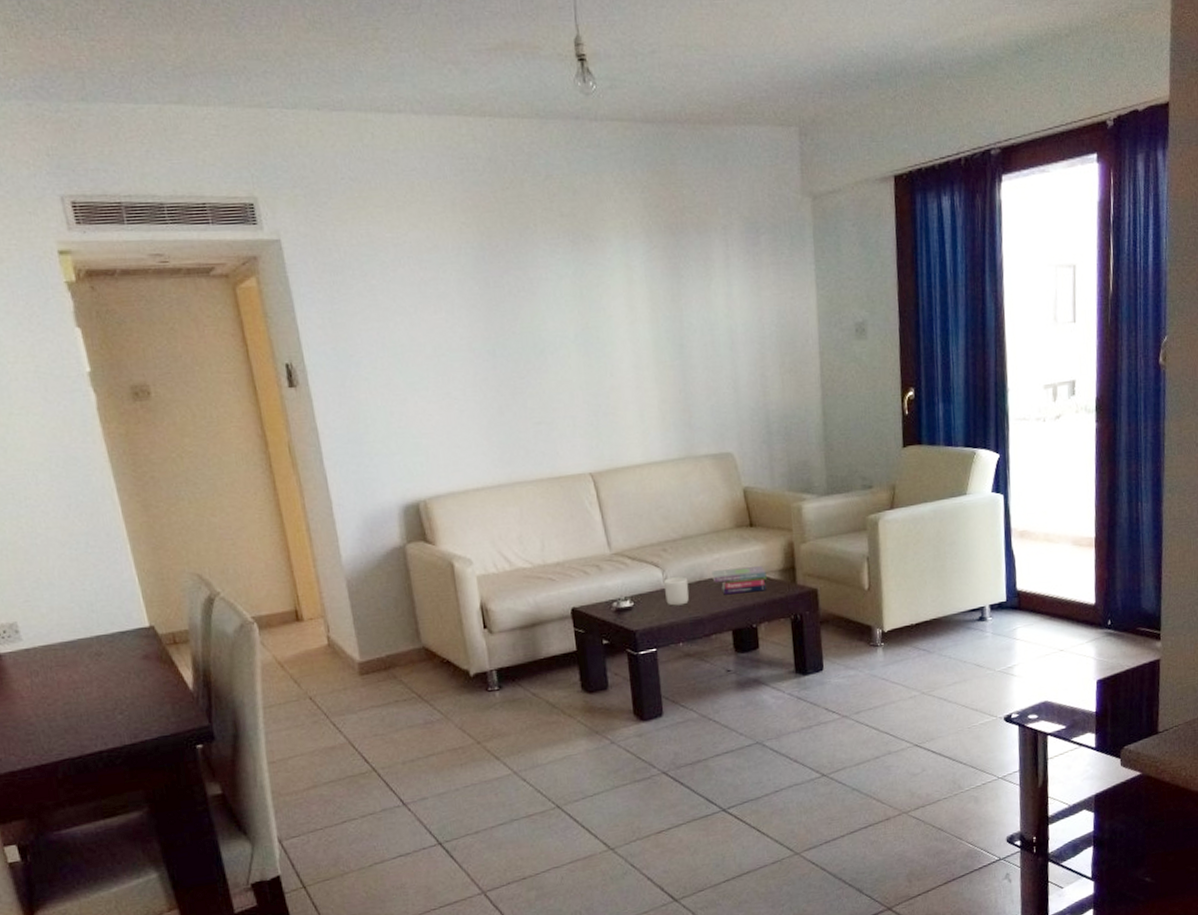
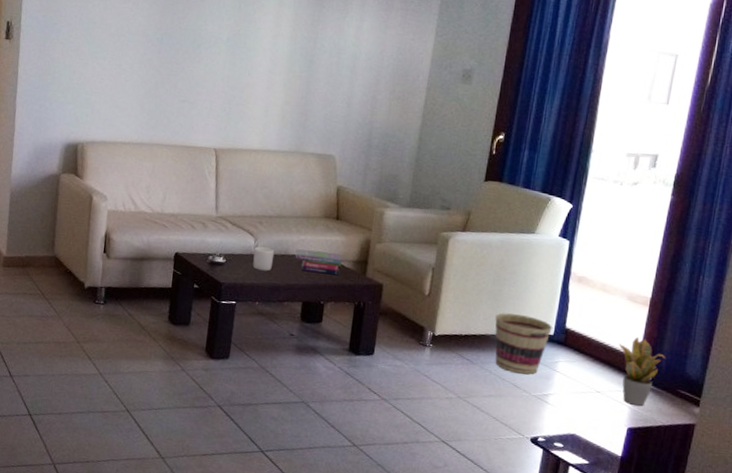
basket: none [943,586,1004,652] -> present [495,313,552,375]
potted plant: none [1072,582,1120,655] -> present [619,337,666,406]

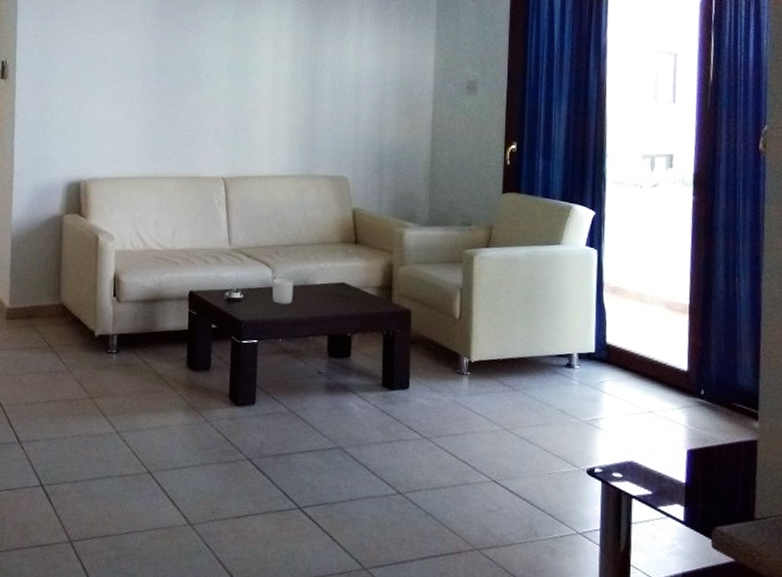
books: present [295,249,342,276] -> none [316,278,365,304]
basket: present [495,313,552,375] -> none [532,332,592,398]
potted plant: present [619,337,666,406] -> none [664,349,715,424]

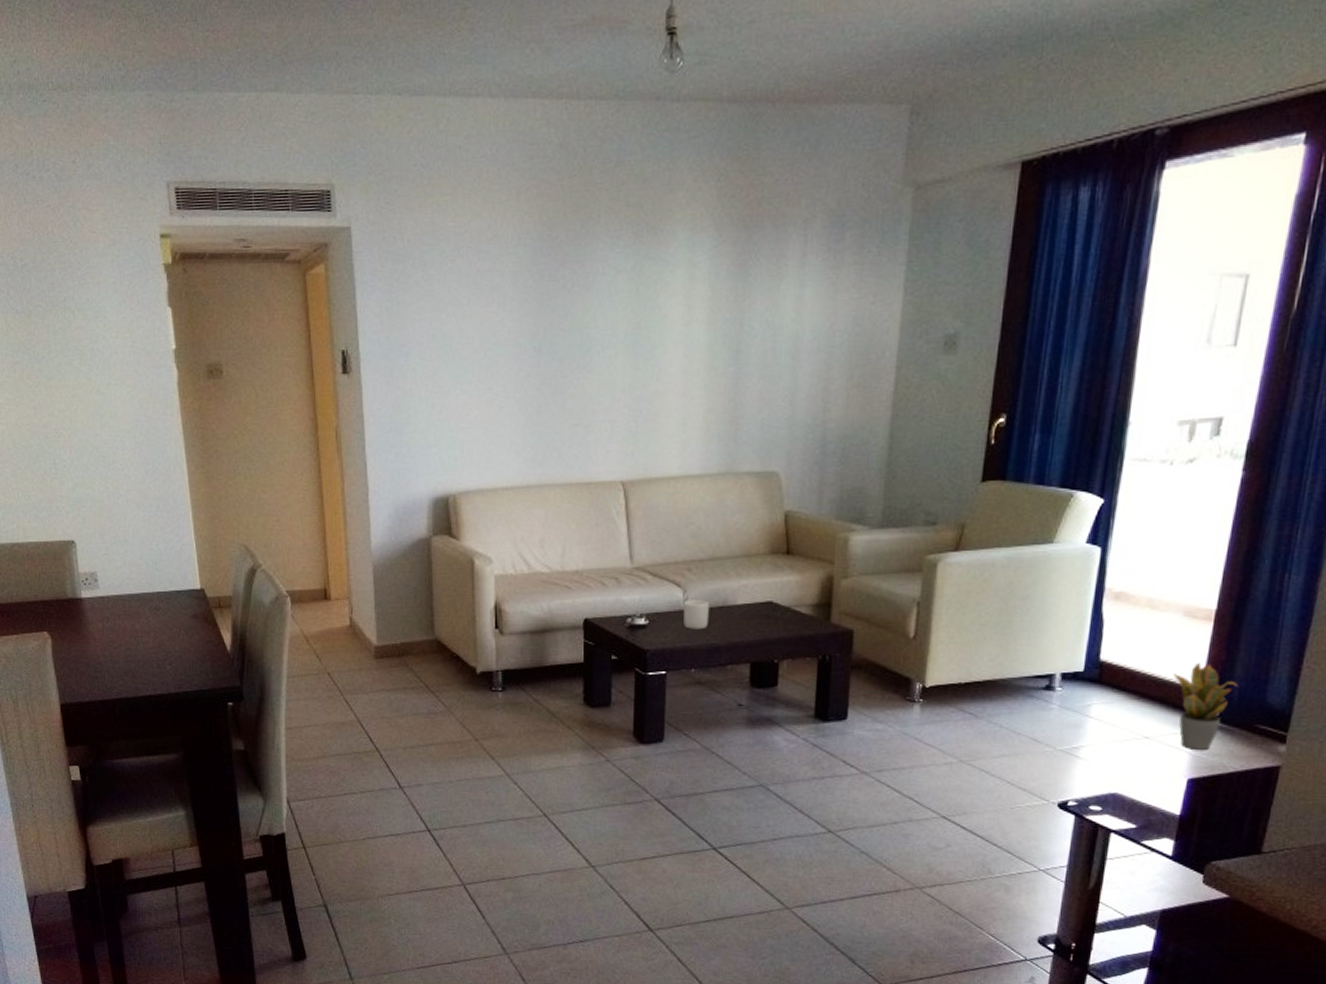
potted plant: none [664,349,715,424] -> present [1173,663,1238,750]

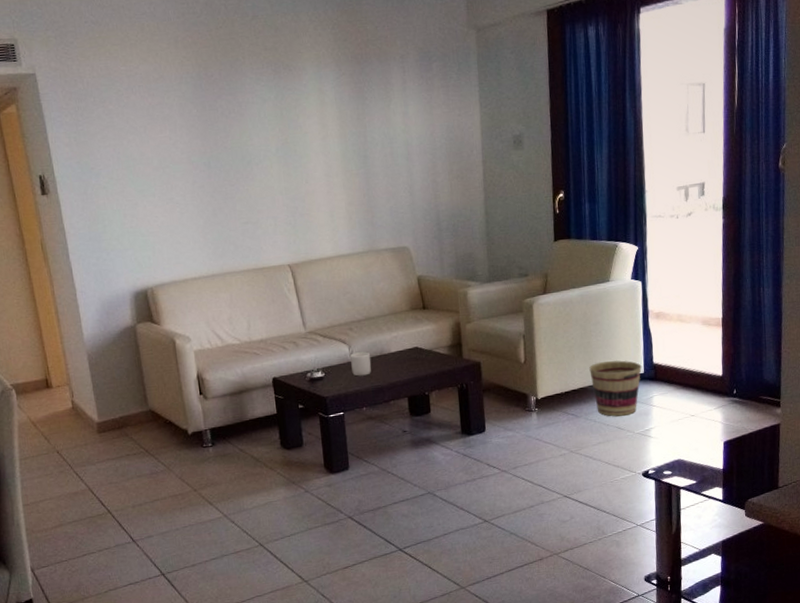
basket: none [1004,650,1081,725] -> present [589,360,642,417]
potted plant: present [1173,663,1238,750] -> none [702,357,744,420]

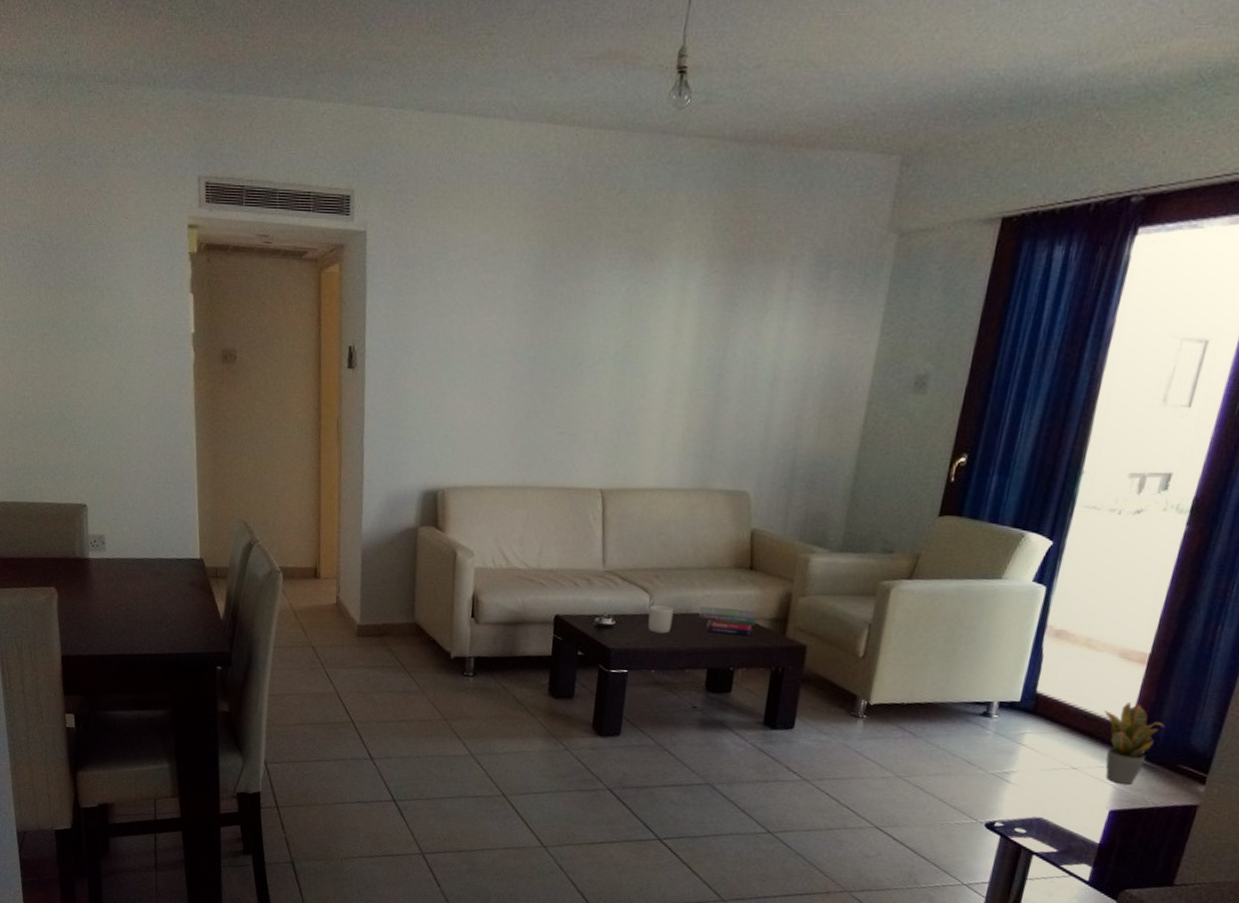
books: none [390,343,437,367] -> present [699,606,756,637]
basket: present [589,360,642,417] -> none [944,676,1019,749]
potted plant: none [702,357,744,420] -> present [1104,703,1165,785]

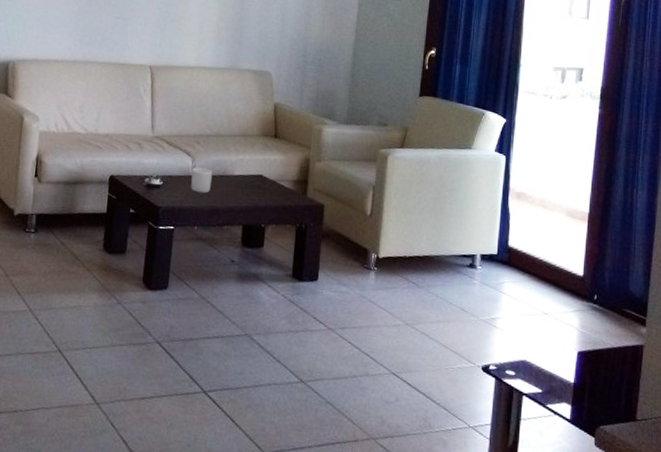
books: present [699,606,756,637] -> none [234,169,282,197]
potted plant: present [1104,703,1165,785] -> none [562,255,608,327]

